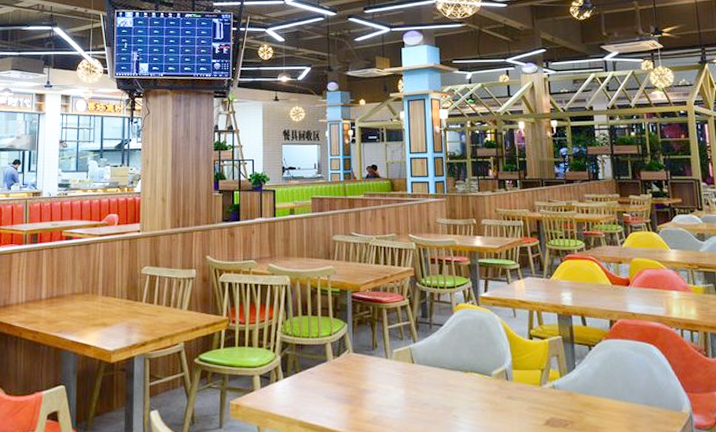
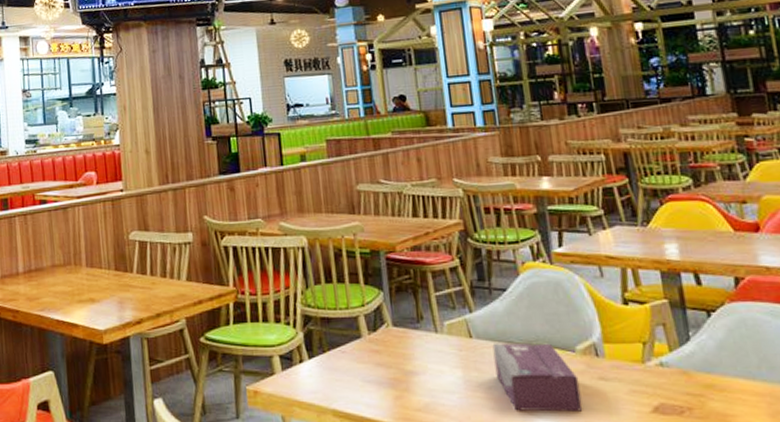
tissue box: none [429,368,494,424] -> present [492,343,583,412]

